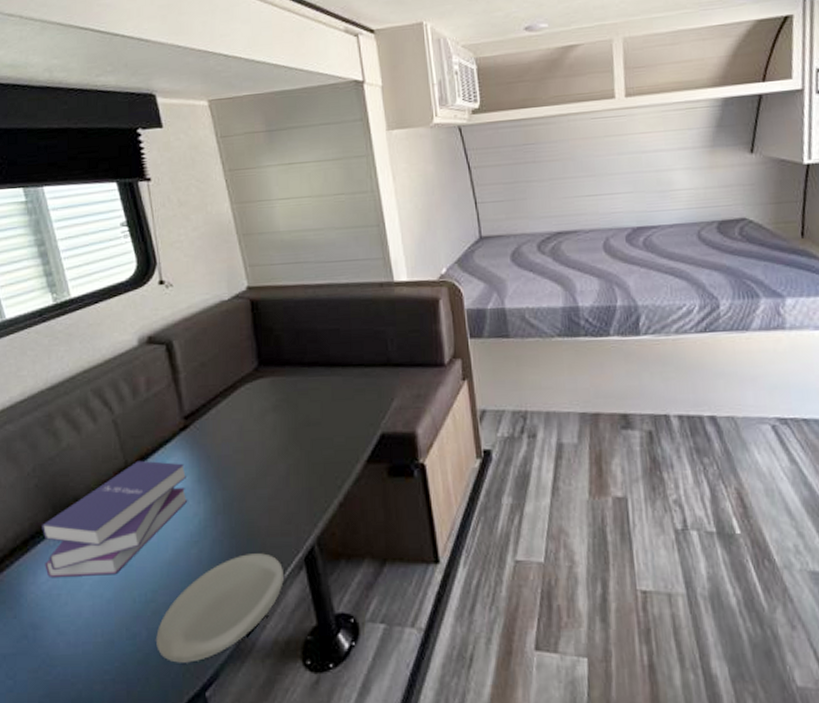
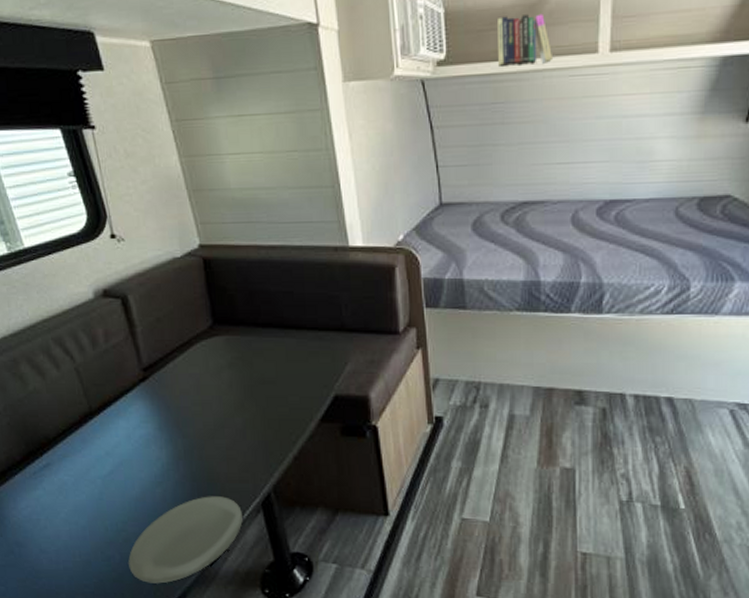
book: present [42,460,187,577] -> none [17,407,150,506]
books: none [523,67,575,114] -> present [496,13,552,68]

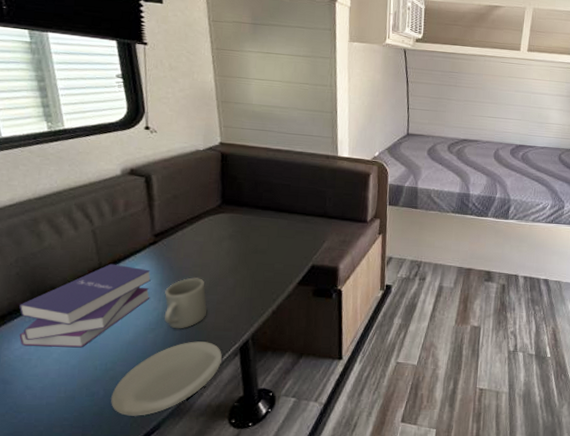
book: none [17,407,150,506] -> present [19,263,151,348]
cup: none [165,419,217,482] -> present [164,277,208,329]
books: present [496,13,552,68] -> none [457,17,492,53]

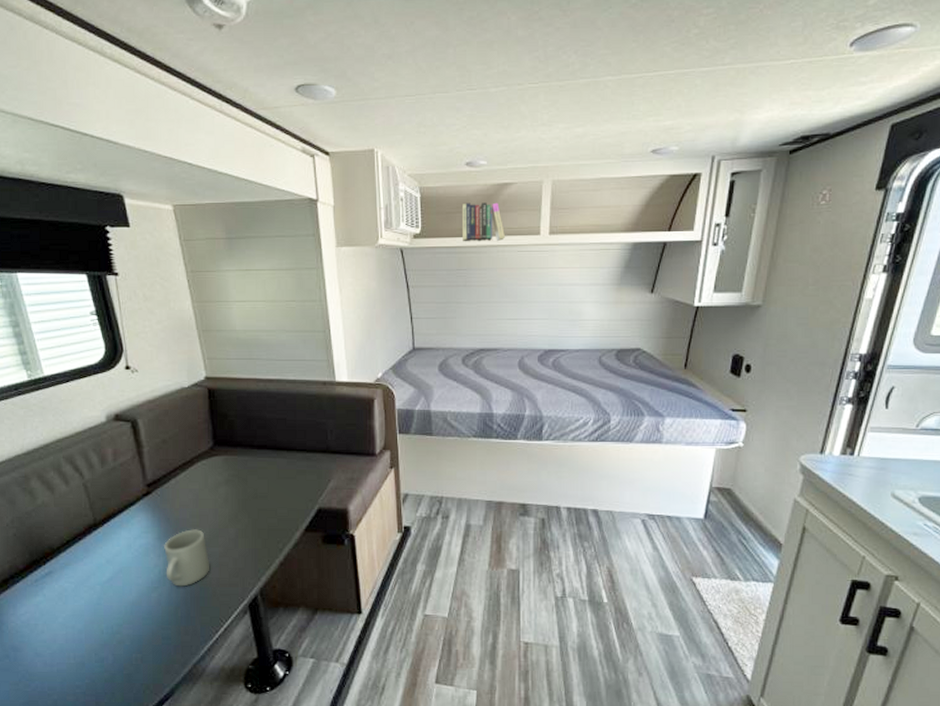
book: present [19,263,151,348] -> none [20,519,148,611]
plate: present [111,341,222,416] -> none [121,599,230,682]
books: none [457,17,492,53] -> present [461,202,505,242]

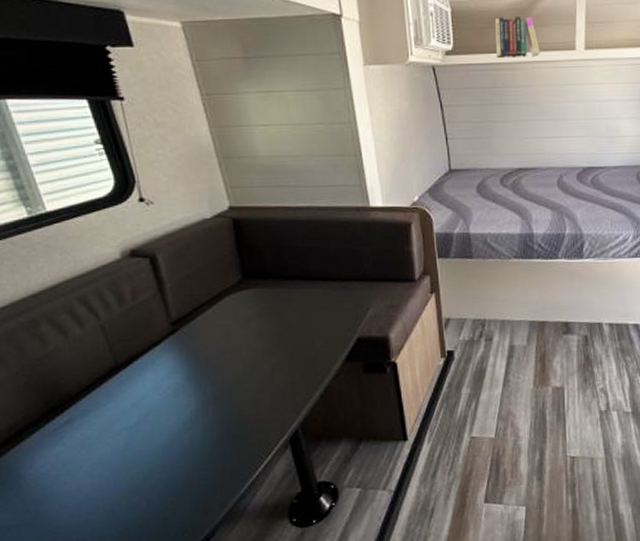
cup: present [164,529,210,587] -> none [194,366,246,426]

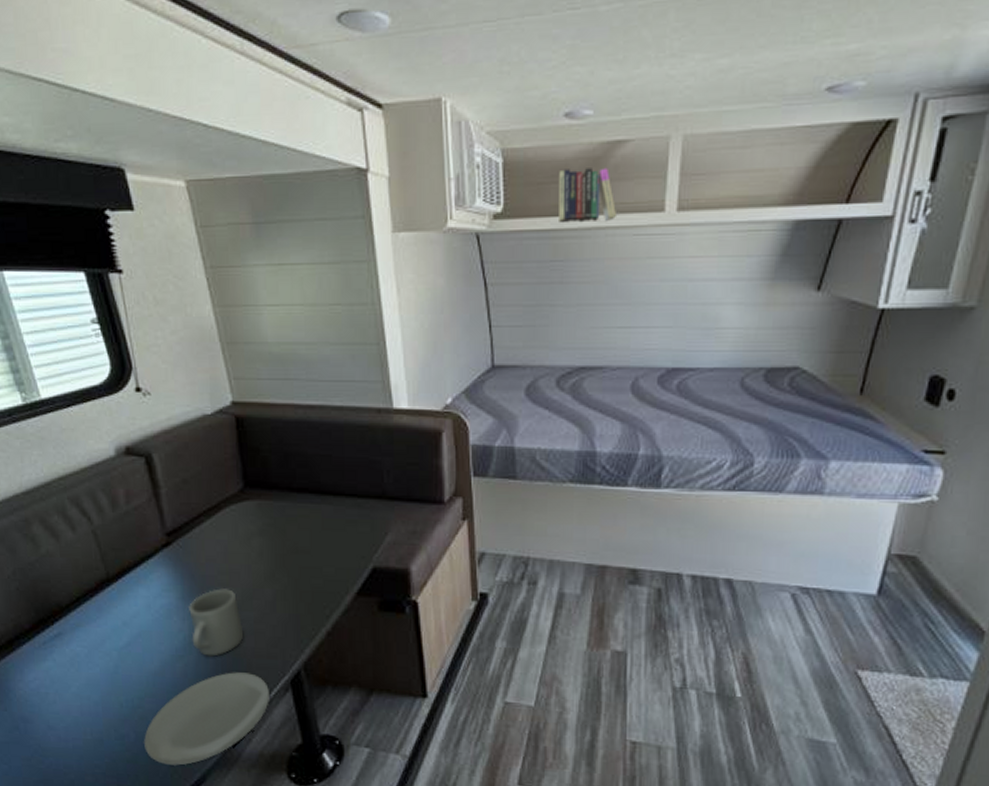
plate: none [155,436,271,526] -> present [144,672,269,766]
cup: none [194,366,246,426] -> present [189,588,244,657]

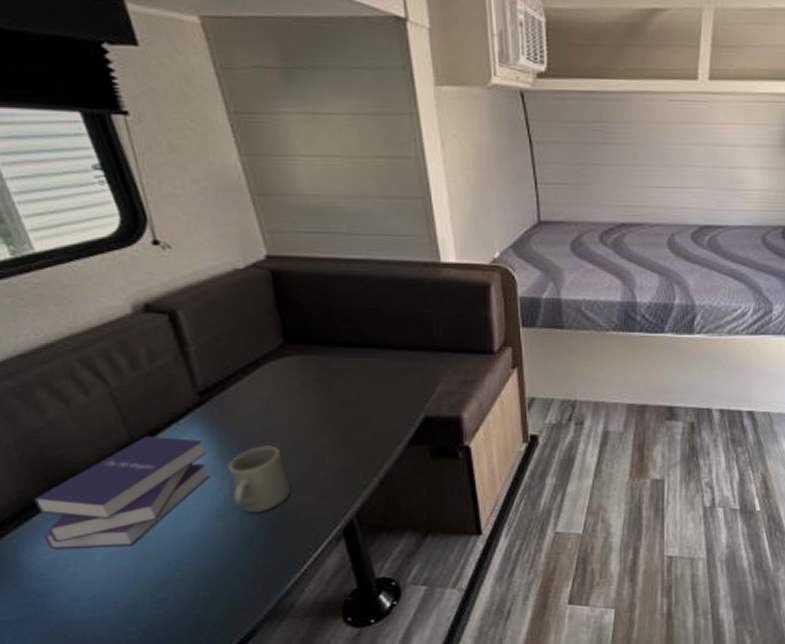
book: none [26,573,171,680] -> present [34,436,209,549]
plate: present [144,672,269,766] -> none [184,526,321,623]
books: present [557,167,616,224] -> none [599,32,654,87]

